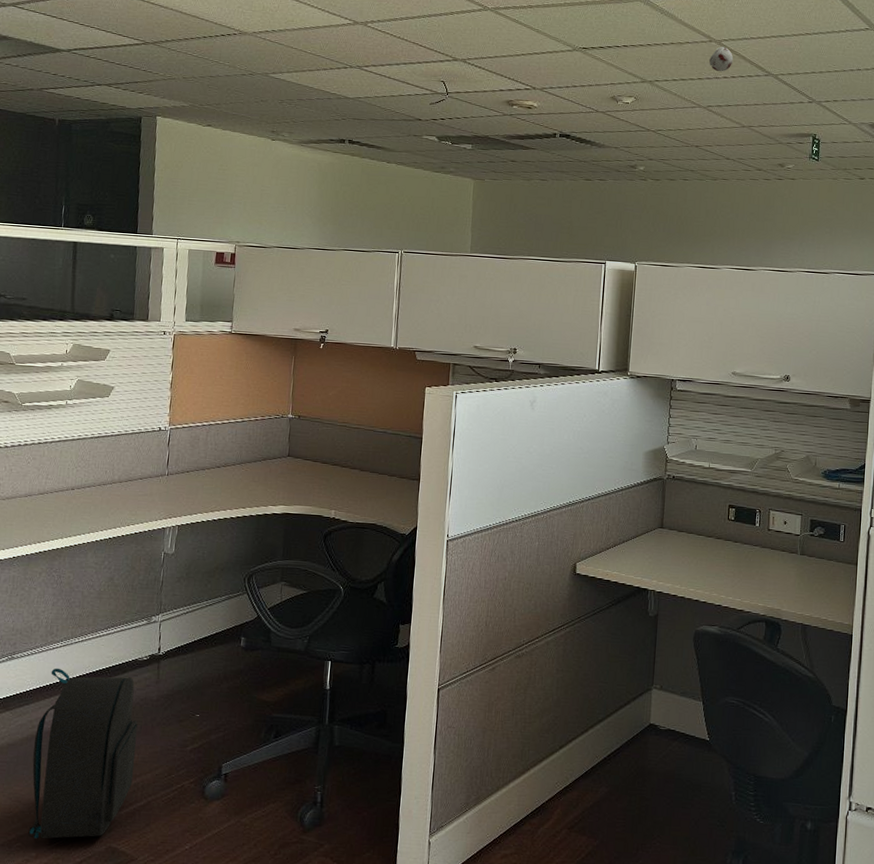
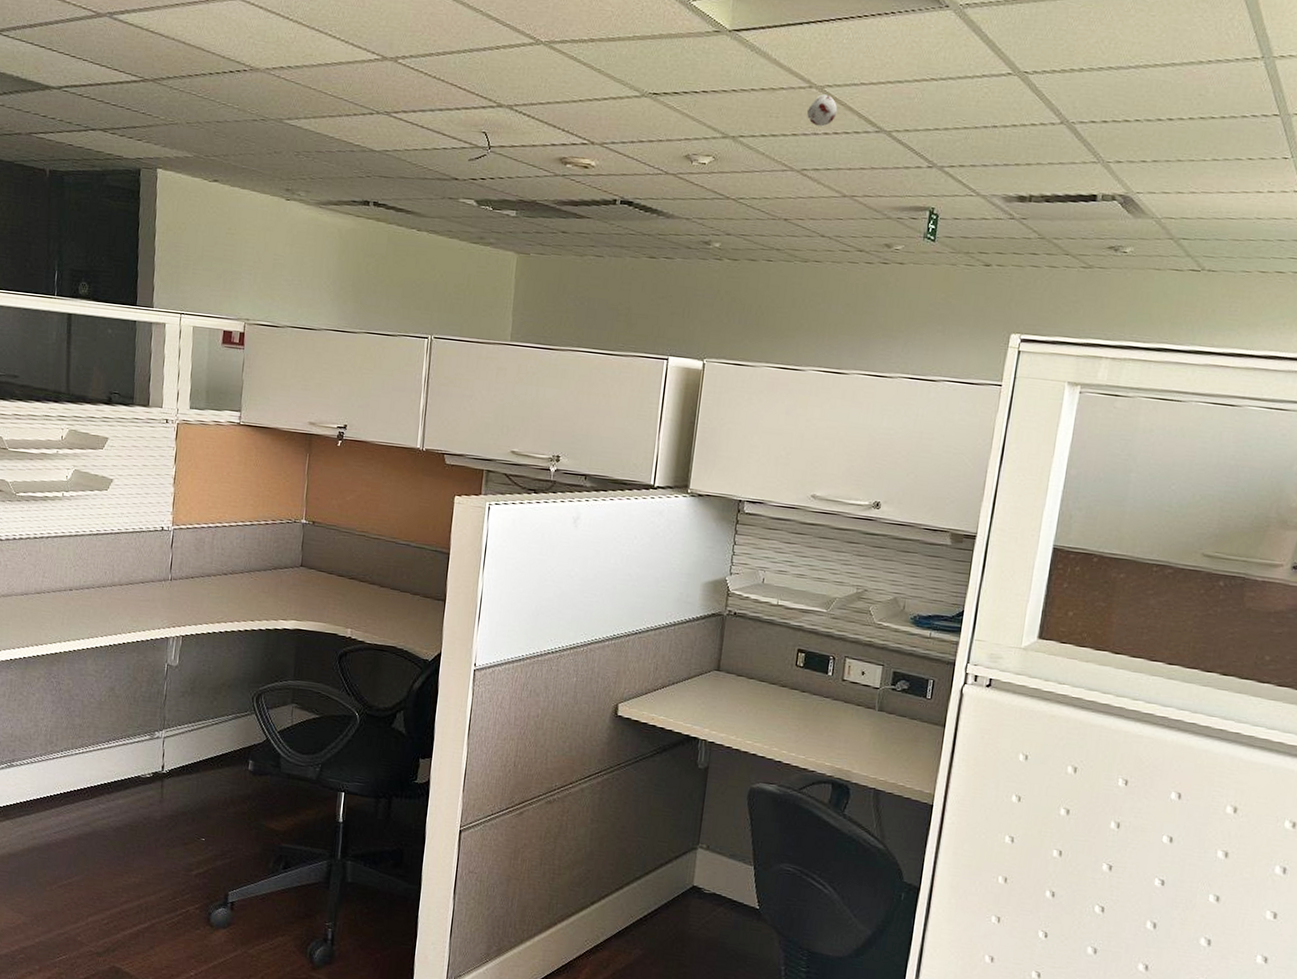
backpack: present [28,668,138,839] -> none [31,779,141,955]

